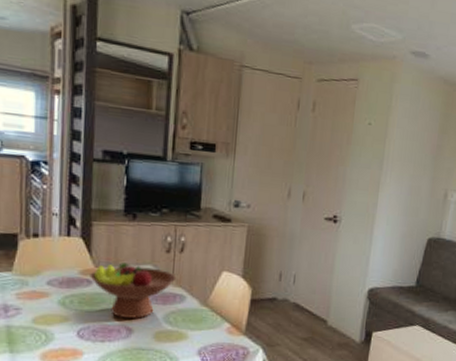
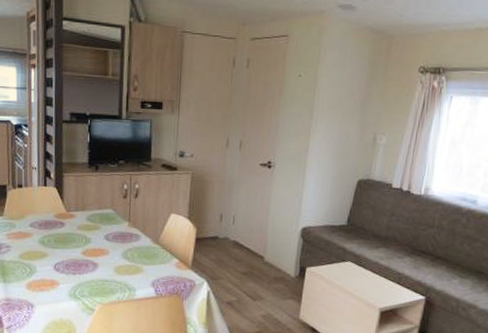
fruit bowl: present [90,263,177,319] -> none [63,207,133,255]

